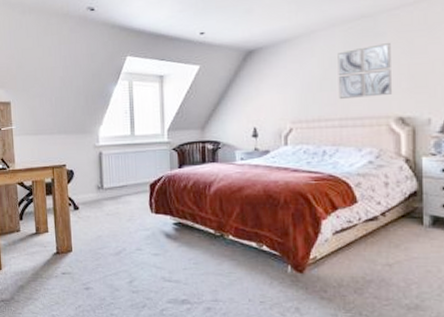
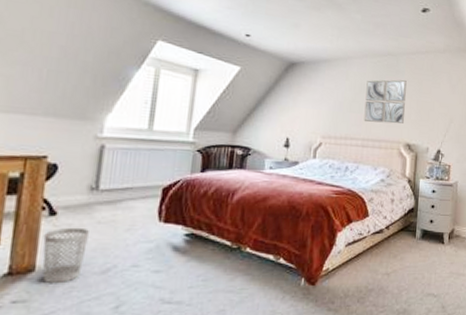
wastebasket: none [73,218,103,261] -> present [42,227,89,283]

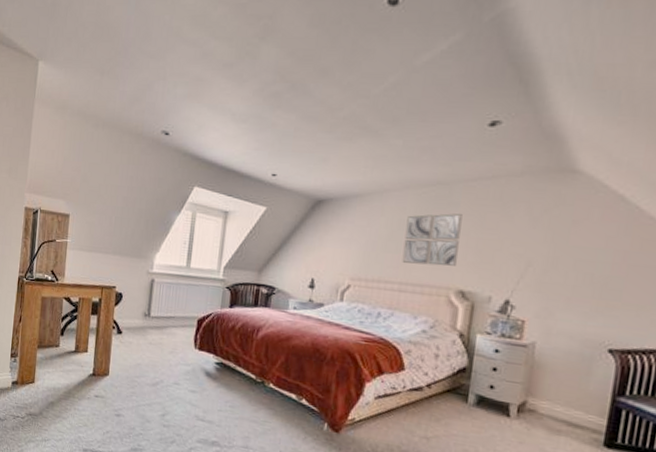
wastebasket: present [42,227,89,283] -> none [113,344,144,388]

